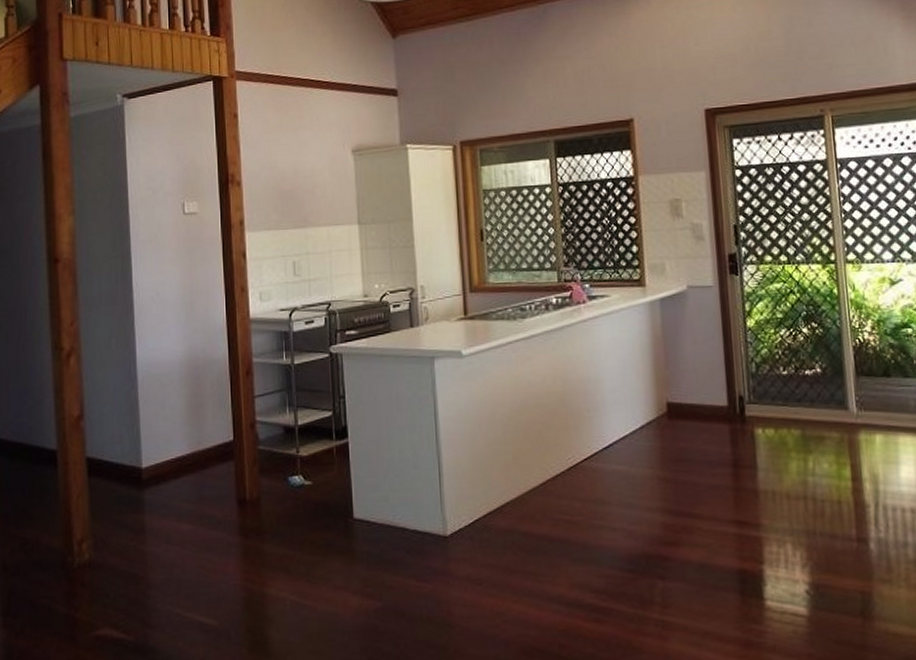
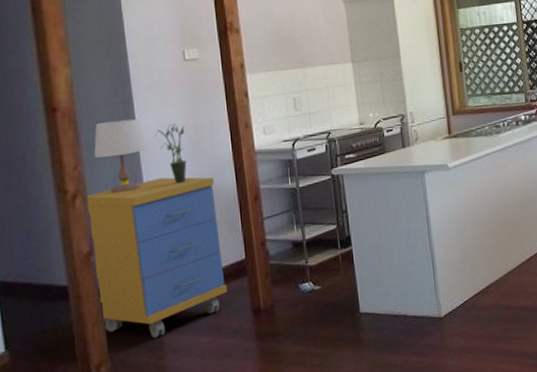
storage cabinet: none [81,341,213,519] -> present [87,177,228,339]
table lamp: none [90,274,142,355] -> present [94,118,148,193]
potted plant: none [148,282,180,349] -> present [153,123,187,184]

